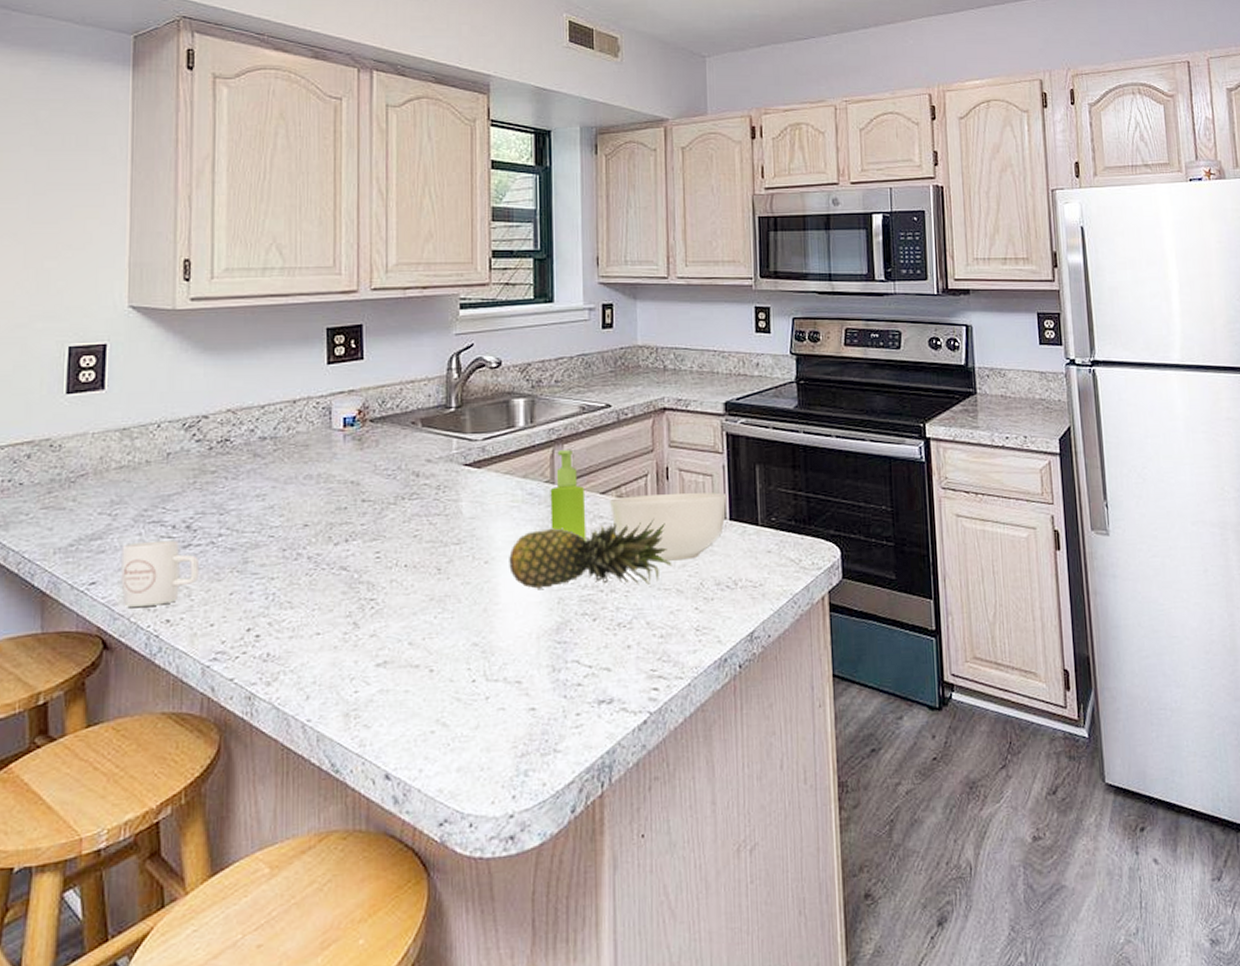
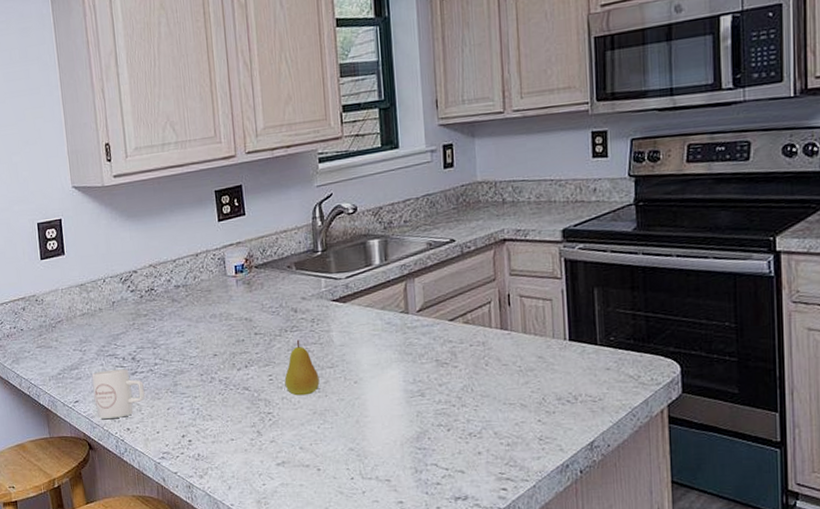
fruit: none [396,509,441,578] -> present [284,339,320,396]
fruit: present [509,518,672,589] -> none [374,340,516,404]
soap dispenser: present [550,450,586,540] -> none [405,283,439,362]
bowl: present [610,492,727,561] -> none [458,315,566,379]

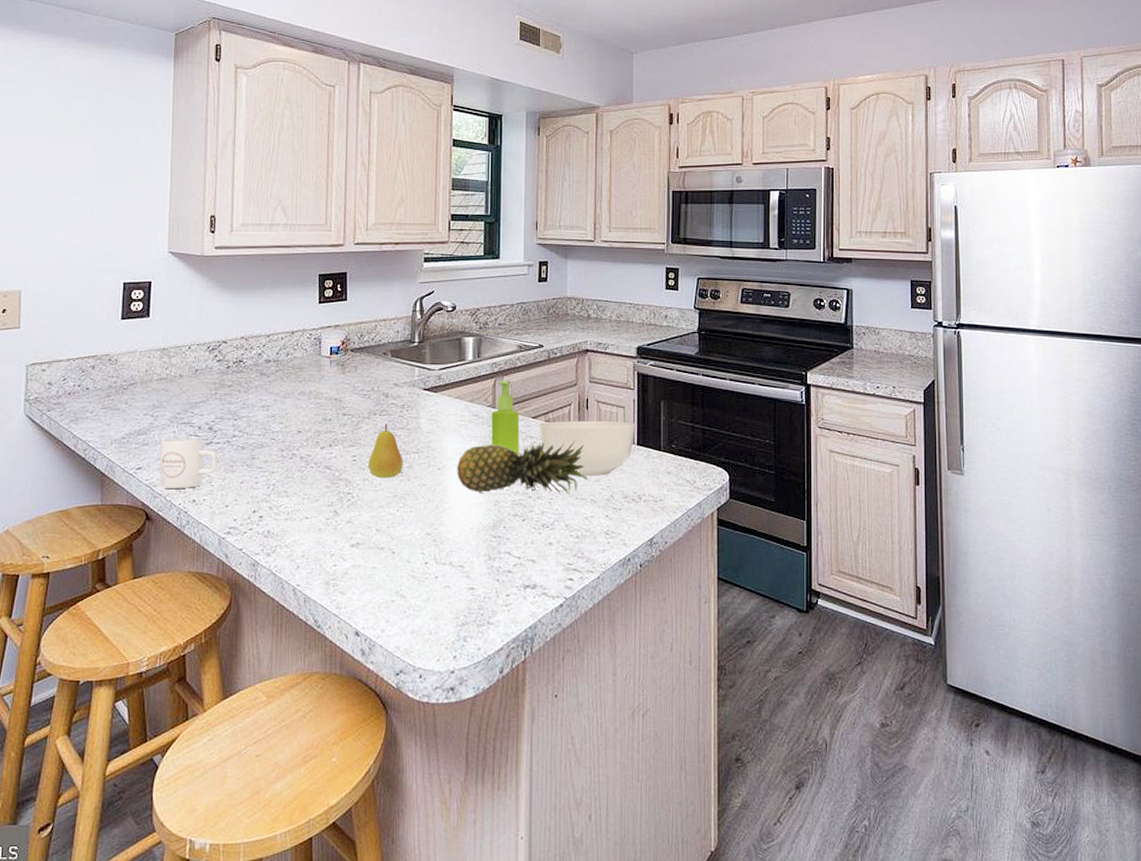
fruit: none [374,340,516,404] -> present [457,440,589,494]
soap dispenser: none [405,283,439,362] -> present [491,381,520,455]
bowl: none [458,315,566,379] -> present [540,420,636,476]

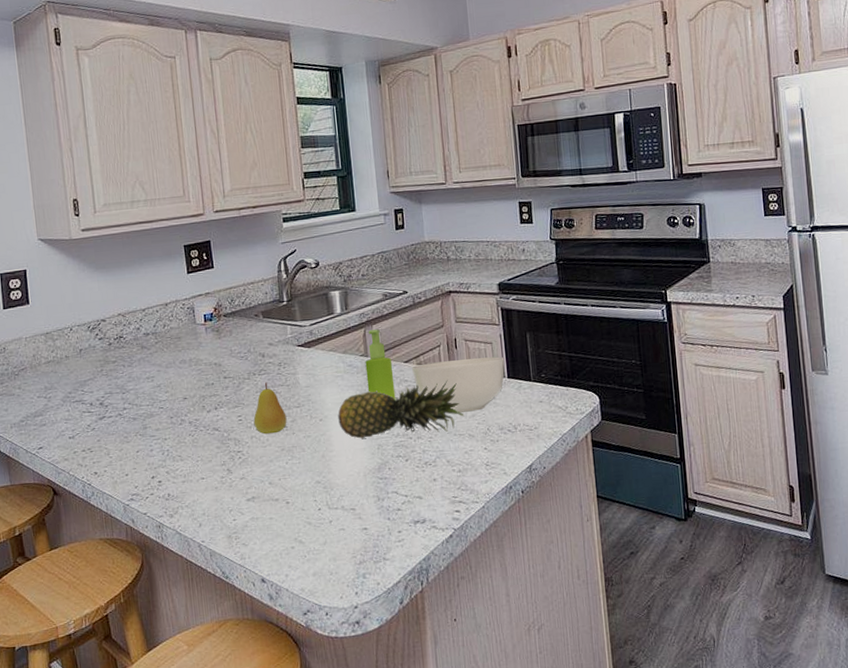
mug: present [159,438,219,489] -> none [57,414,114,465]

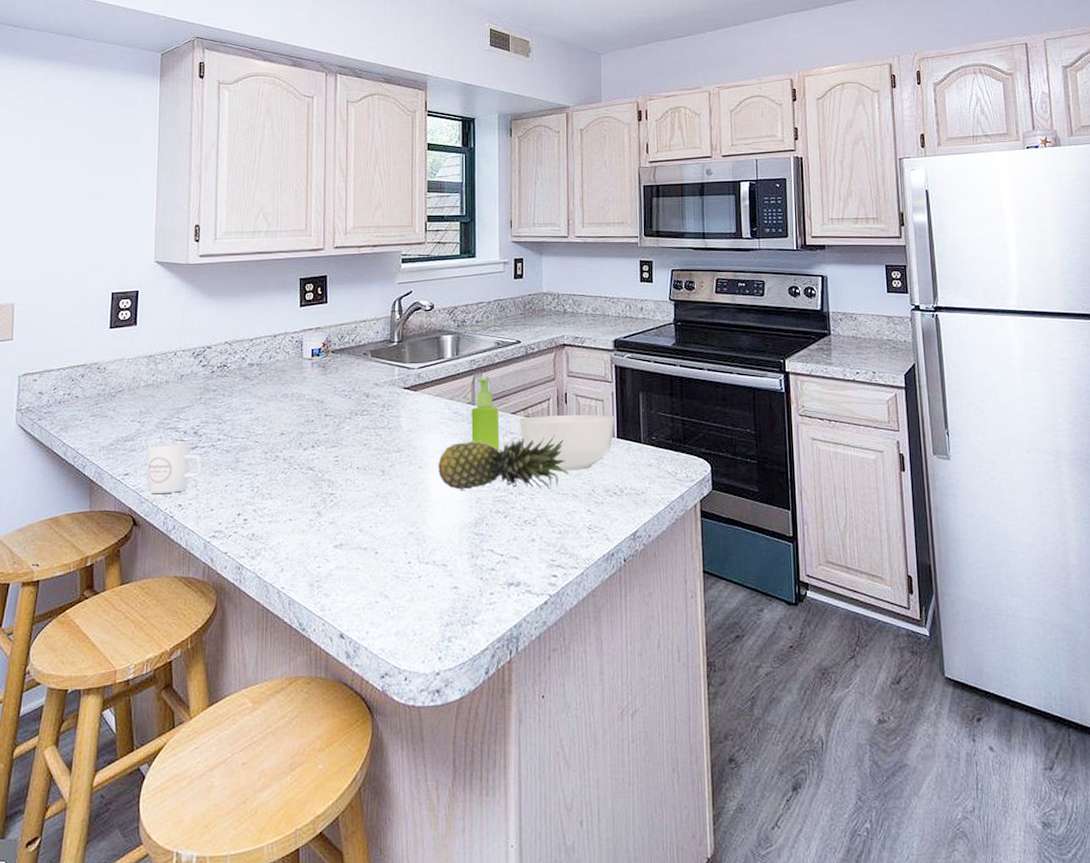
mug: none [57,414,114,465] -> present [146,443,204,495]
fruit: present [253,382,287,435] -> none [350,423,385,478]

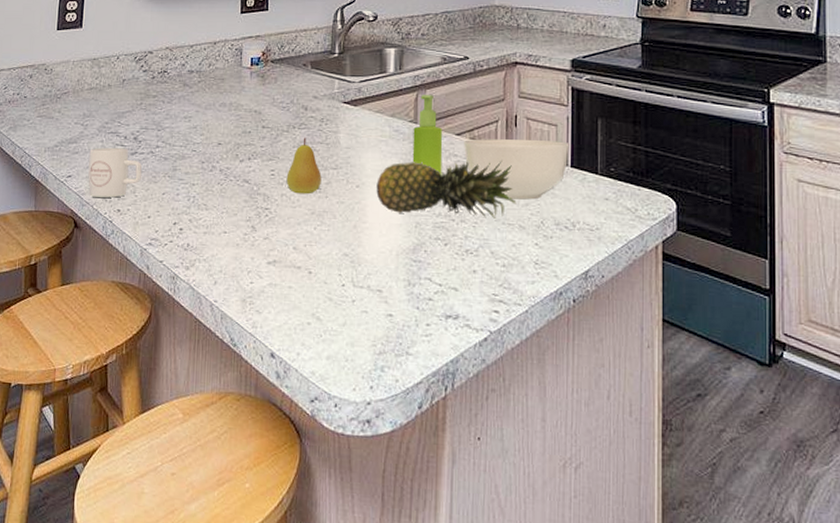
fruit: none [350,423,385,478] -> present [286,137,322,195]

